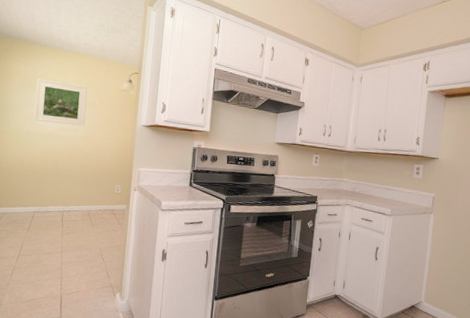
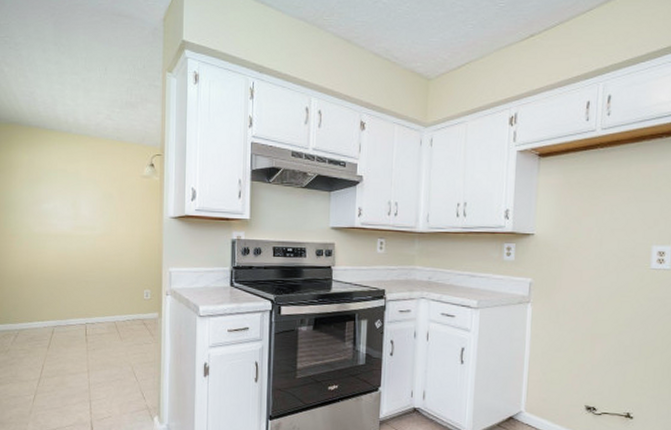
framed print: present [34,78,88,126] -> none [44,169,104,223]

